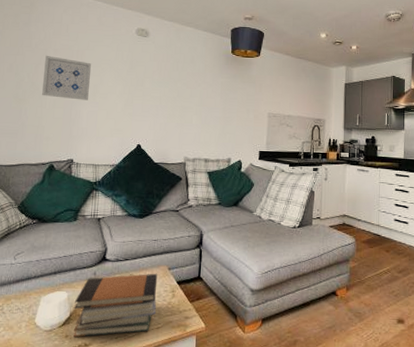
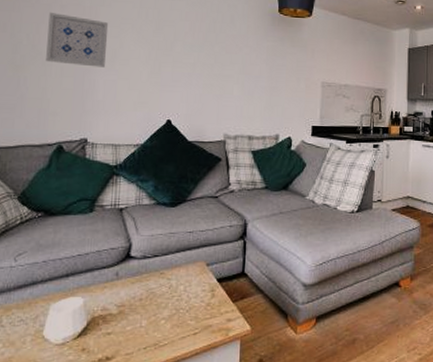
book stack: present [72,273,158,338] -> none [91,270,194,351]

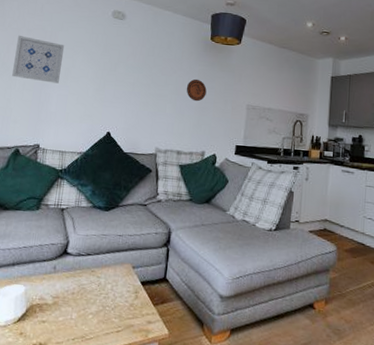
decorative plate: none [254,56,277,81] -> present [186,79,207,102]

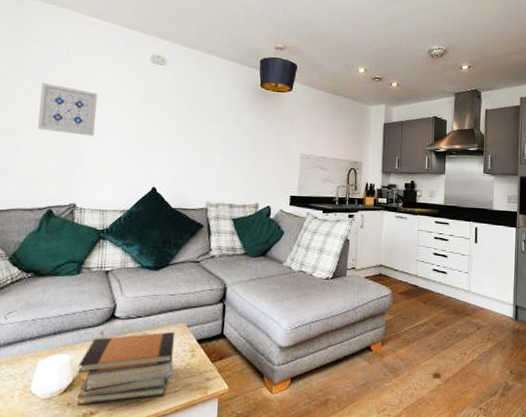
book stack: none [27,271,121,336] -> present [76,331,175,406]
decorative plate: present [186,79,207,102] -> none [236,128,258,152]

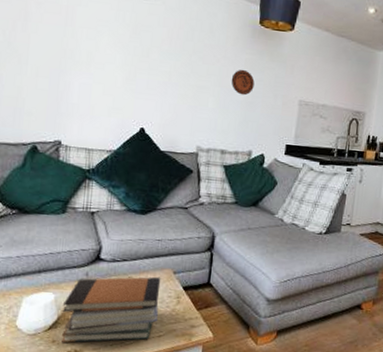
wall art: present [38,82,98,136] -> none [22,8,85,70]
decorative plate: none [236,128,258,152] -> present [231,69,255,96]

